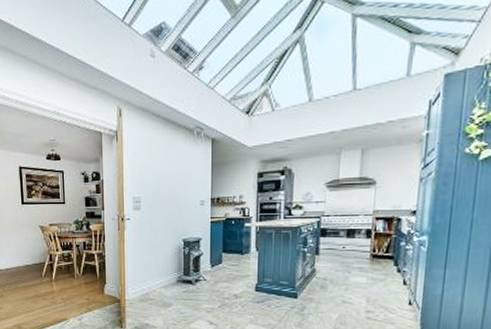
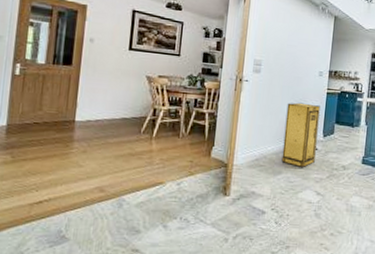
storage cabinet: none [171,235,205,299] -> present [281,102,320,168]

